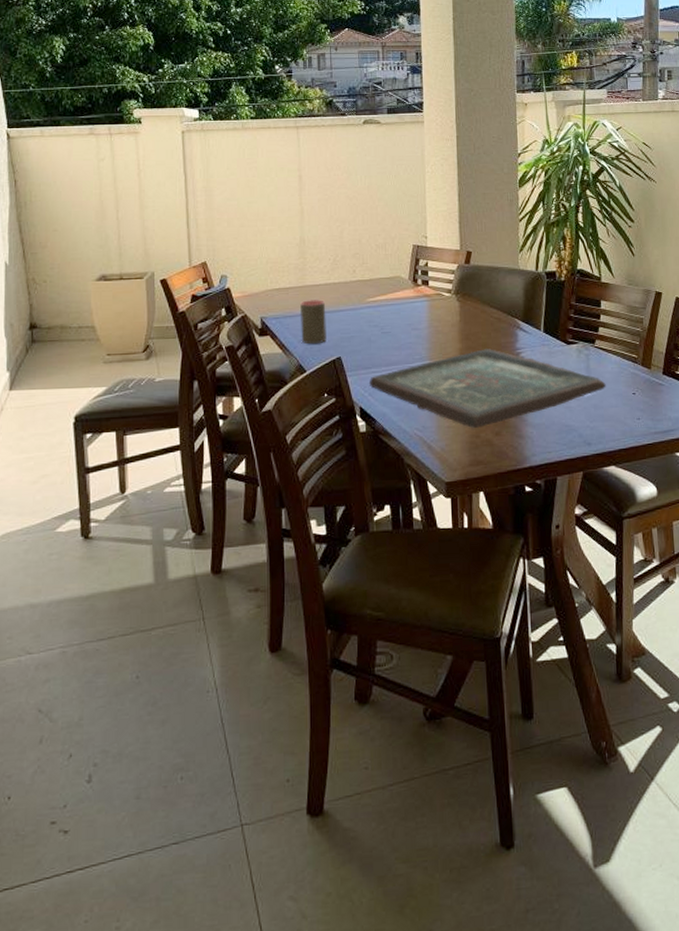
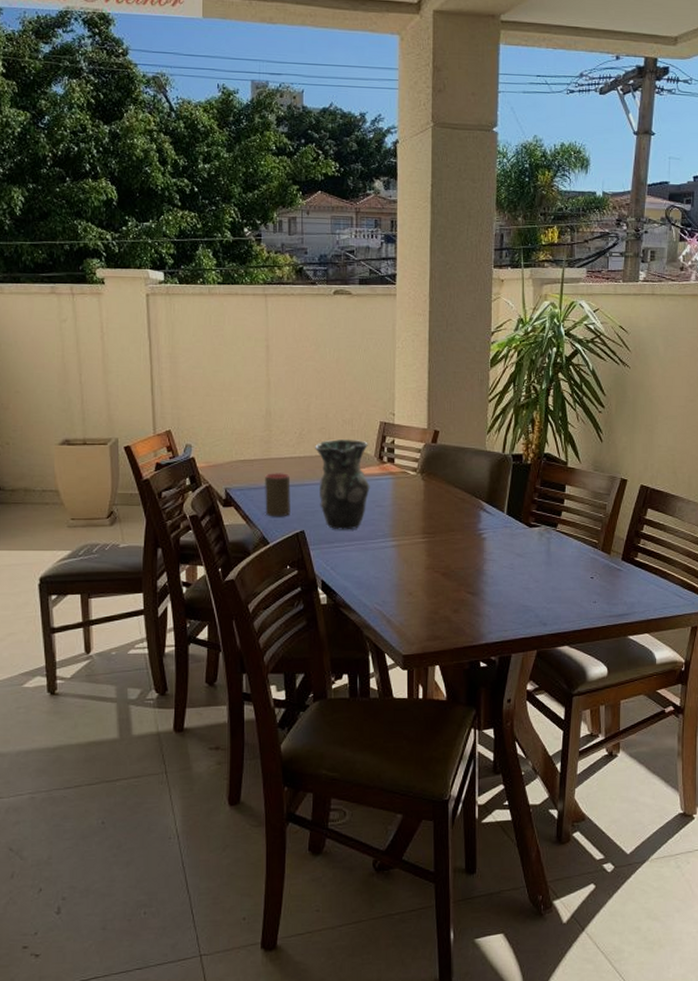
vase: none [349,264,406,355] -> present [315,439,370,530]
board game: present [369,349,606,429] -> none [332,528,565,606]

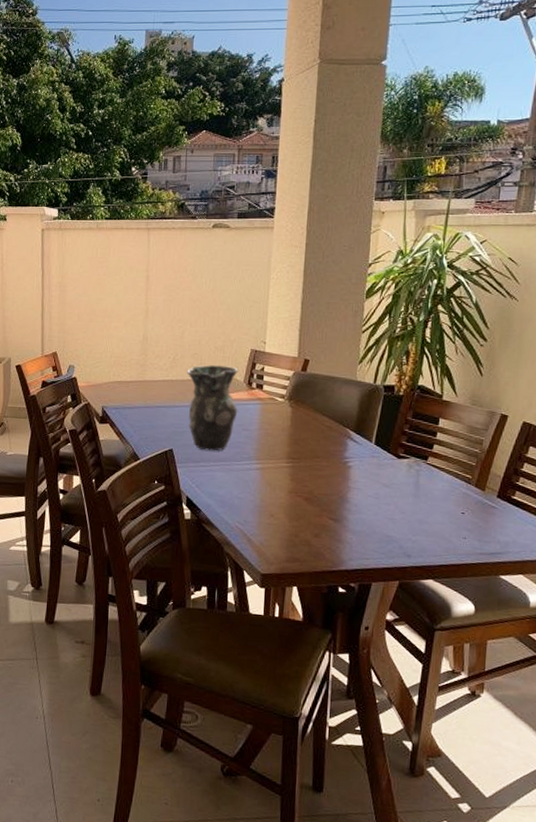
cup: present [265,473,291,517] -> none [137,394,163,436]

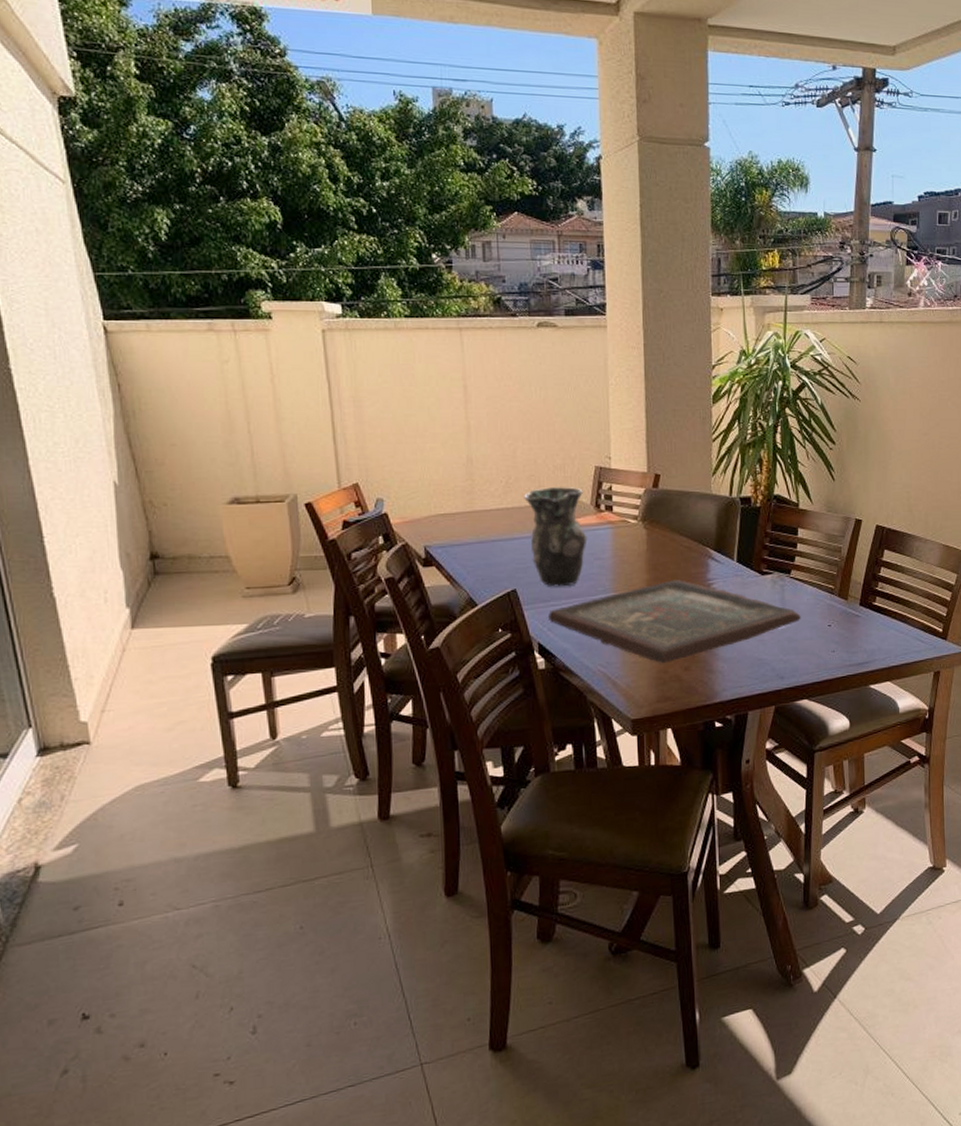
board game: none [197,455,434,529] -> present [548,580,801,664]

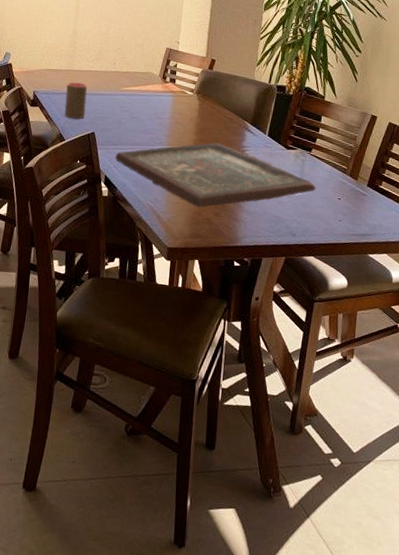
cup: none [469,526,500,576] -> present [64,82,88,119]
vase: present [524,487,588,587] -> none [109,59,155,136]

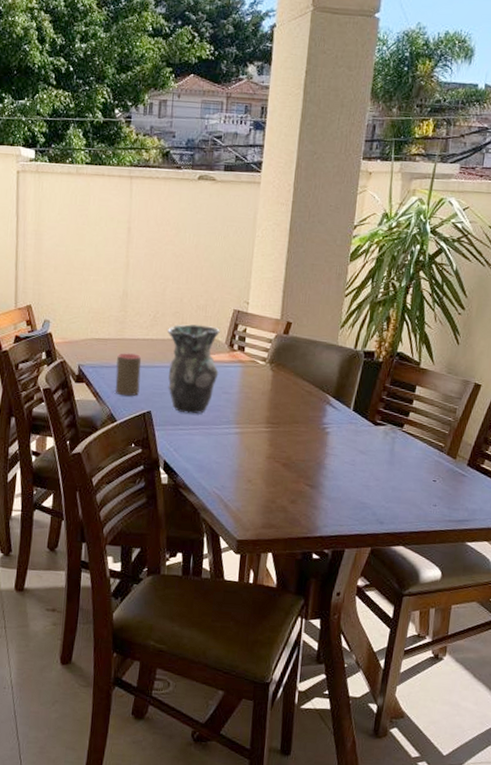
vase: none [109,59,155,136] -> present [167,324,220,414]
board game: present [115,143,316,208] -> none [176,420,408,495]

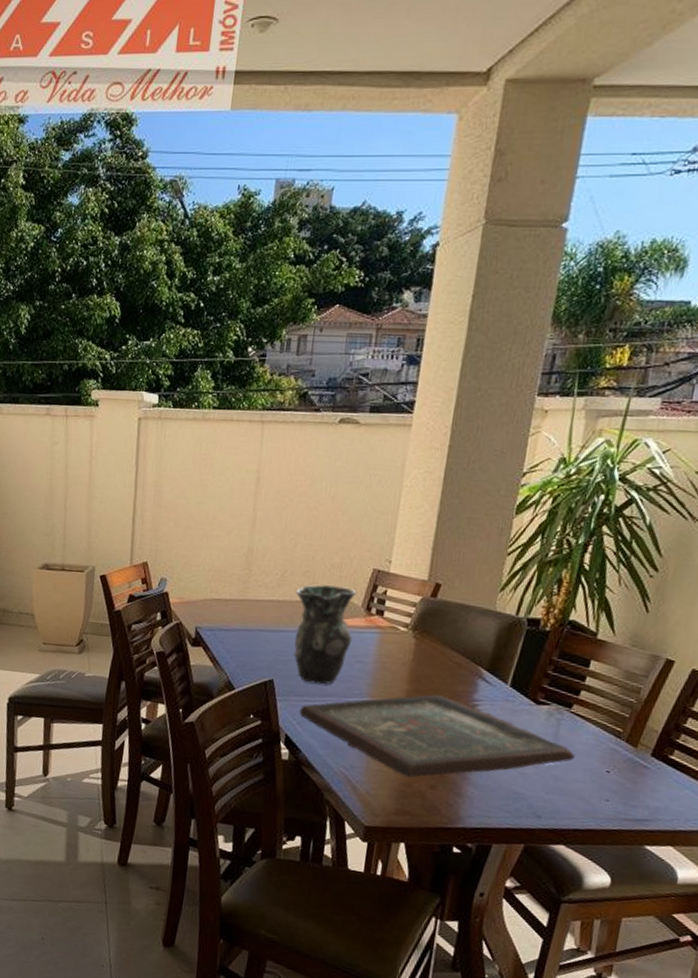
cup: present [115,353,142,397] -> none [234,615,266,663]
board game: none [176,420,408,495] -> present [299,694,575,778]

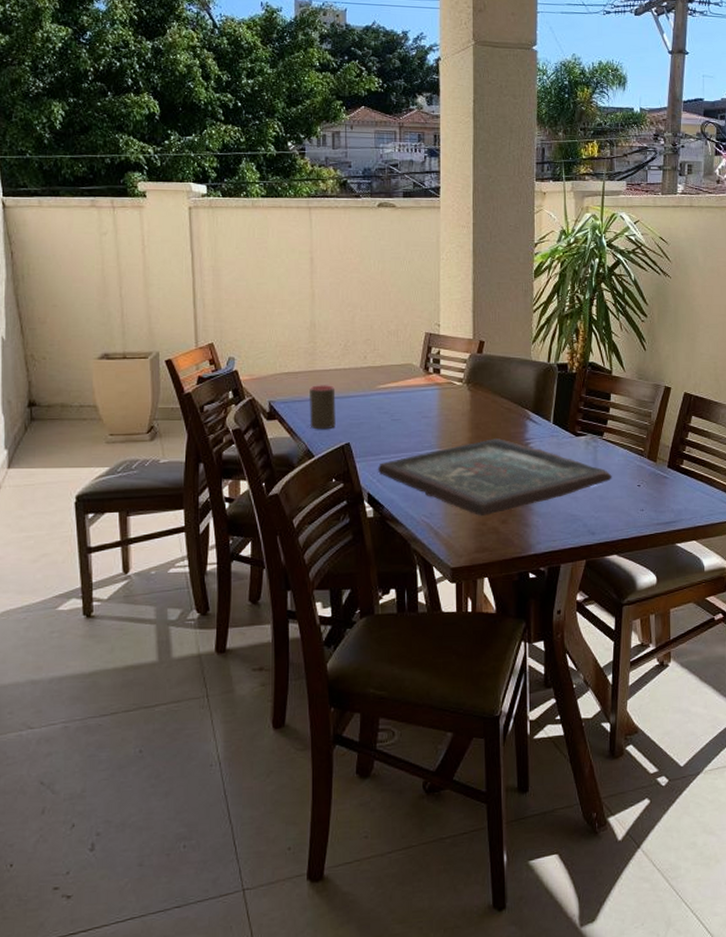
cup: none [234,615,266,663] -> present [310,385,336,430]
vase: present [293,585,356,685] -> none [360,351,416,442]

